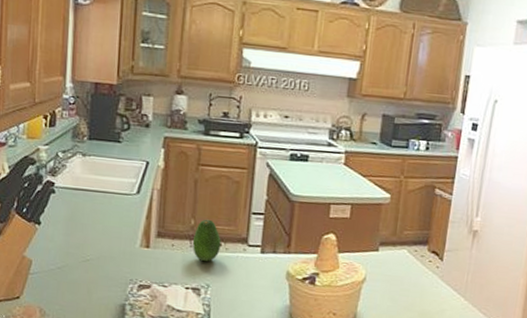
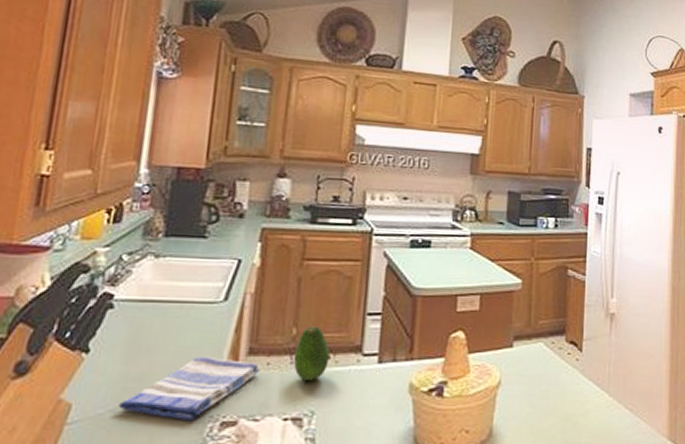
dish towel: none [64,234,167,282] -> present [118,356,260,422]

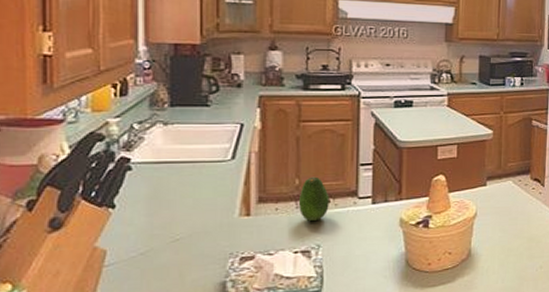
dish towel: present [118,356,260,422] -> none [149,205,270,259]

